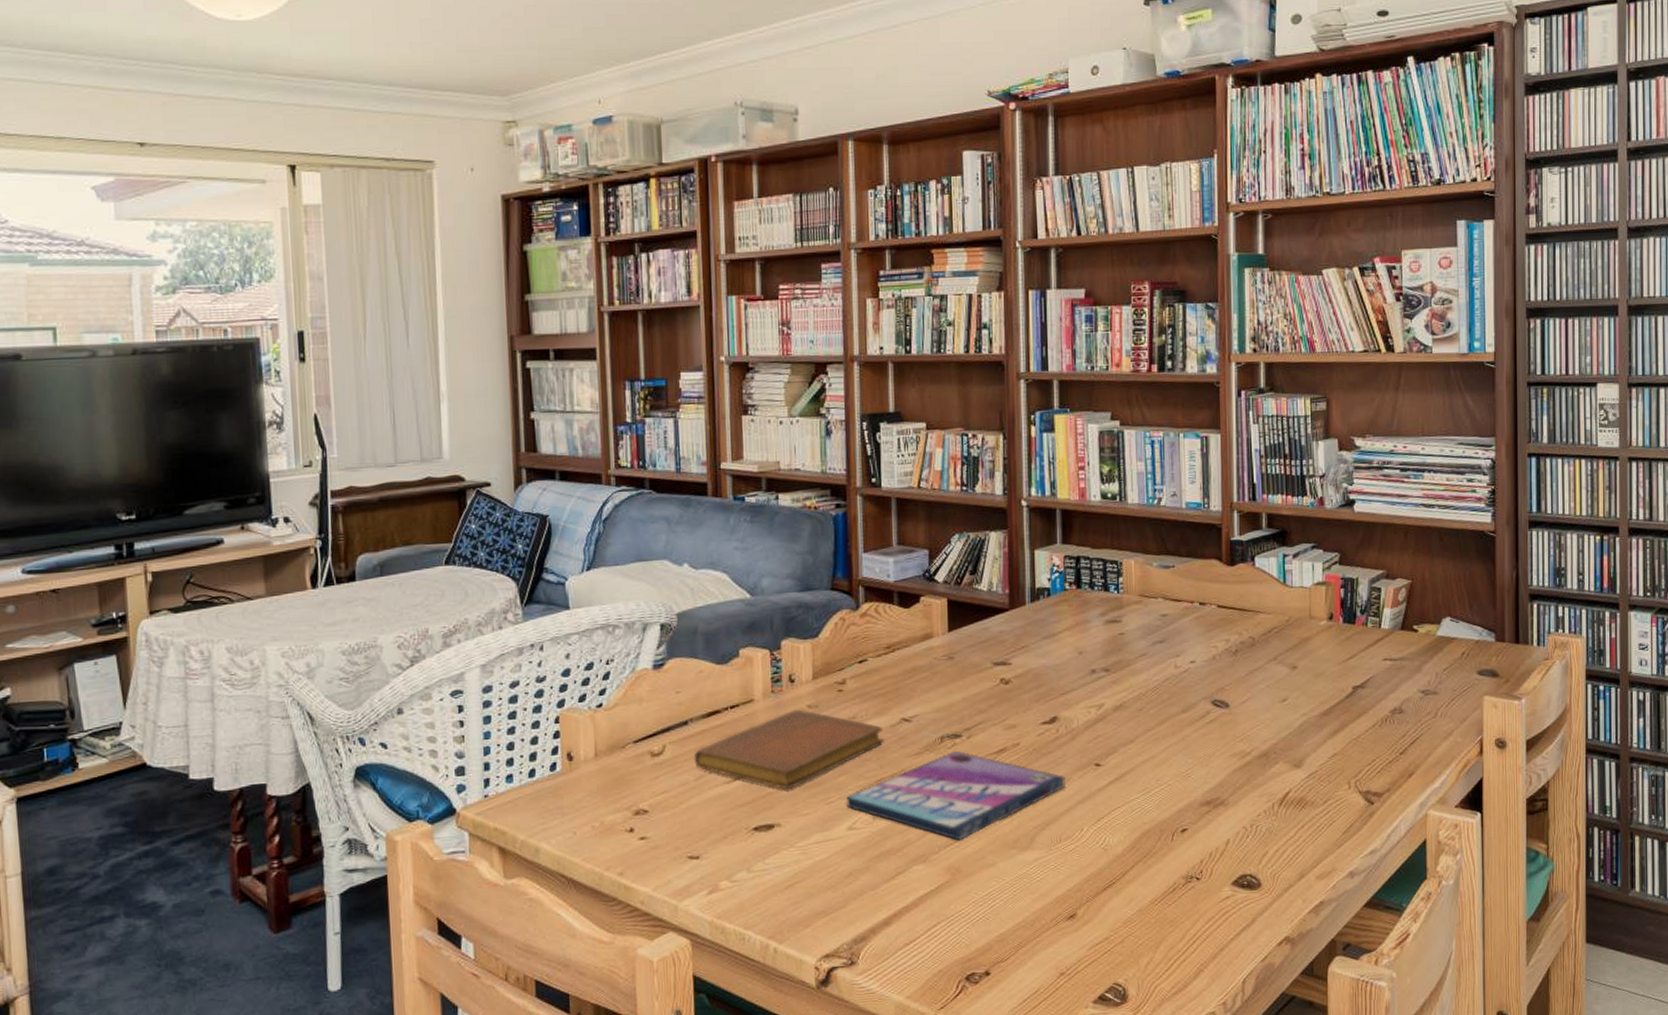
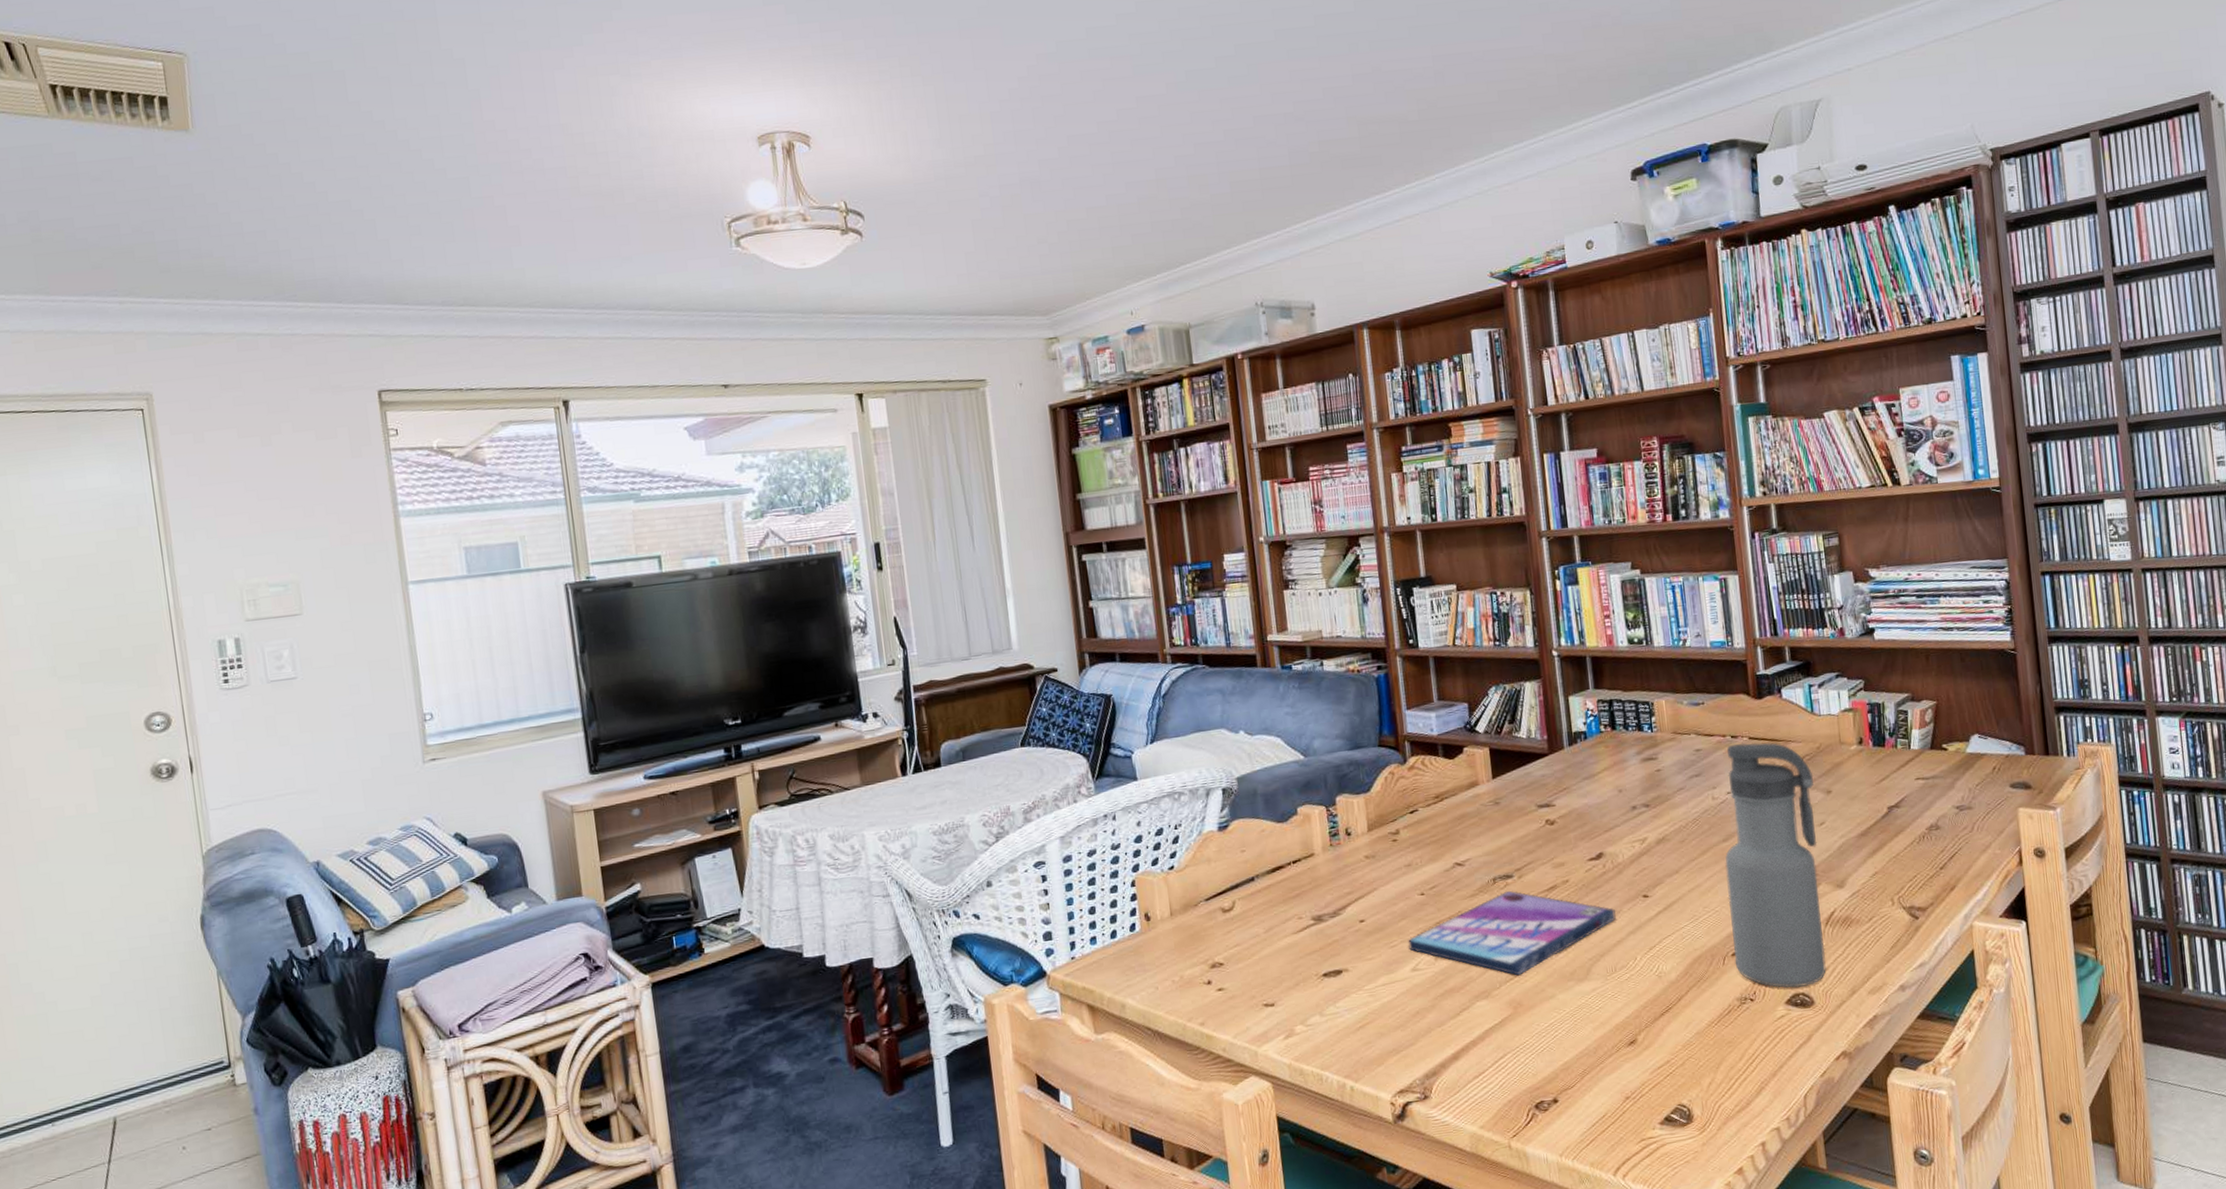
notebook: present [694,709,884,790] -> none [1262,860,1440,937]
water bottle: none [1182,610,1280,868] -> present [1725,742,1826,988]

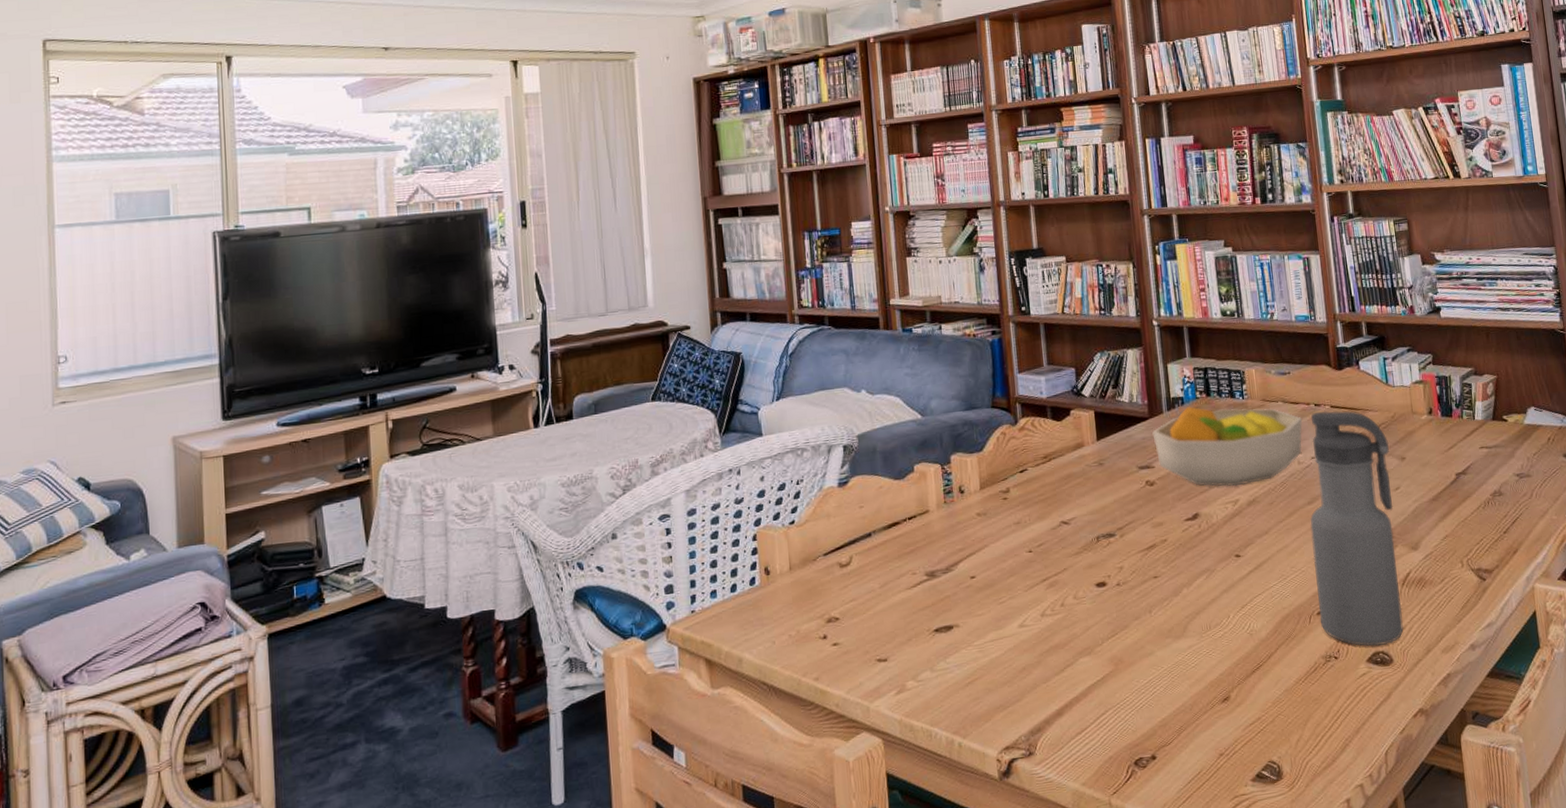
video game case: present [1408,891,1616,976] -> none [1016,549,1211,633]
fruit bowl: none [1552,740,1717,824] -> present [1152,405,1302,486]

